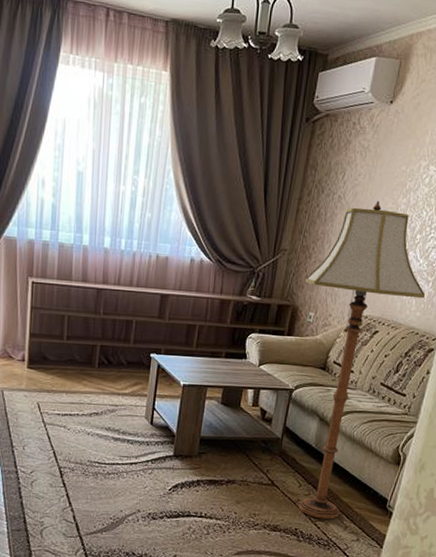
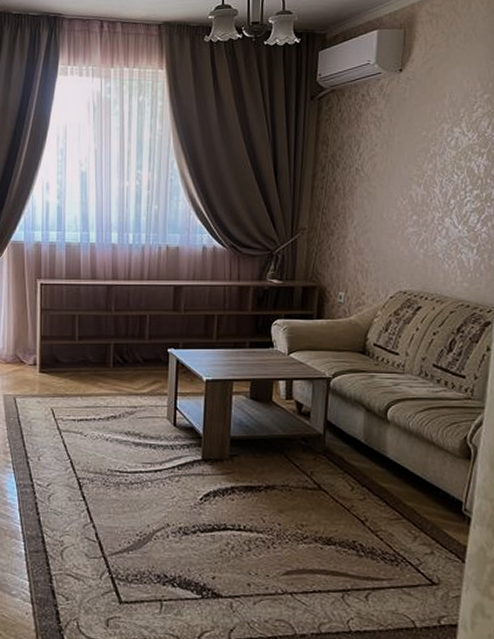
floor lamp: present [298,200,425,520] -> none [329,169,470,529]

